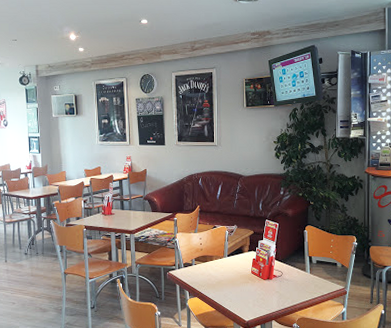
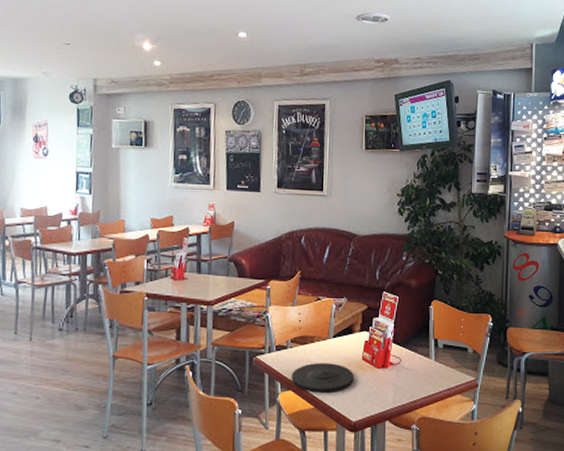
plate: none [197,276,245,299] -> present [291,363,354,393]

